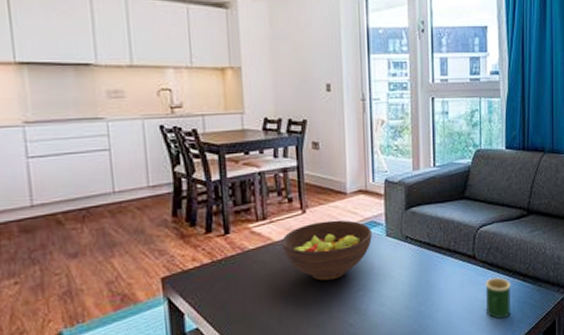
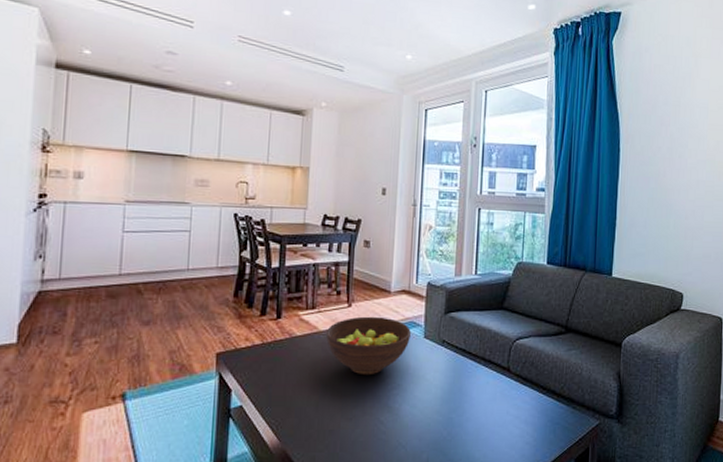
mug: present [485,277,512,320] -> none [517,393,545,438]

